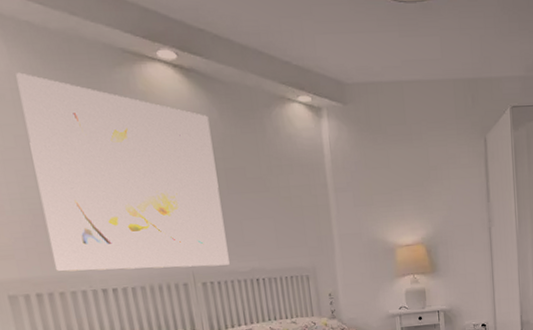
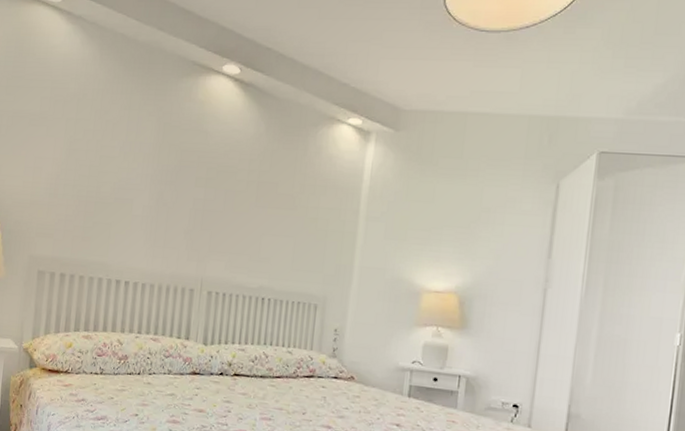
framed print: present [16,72,230,272] -> none [83,76,255,278]

